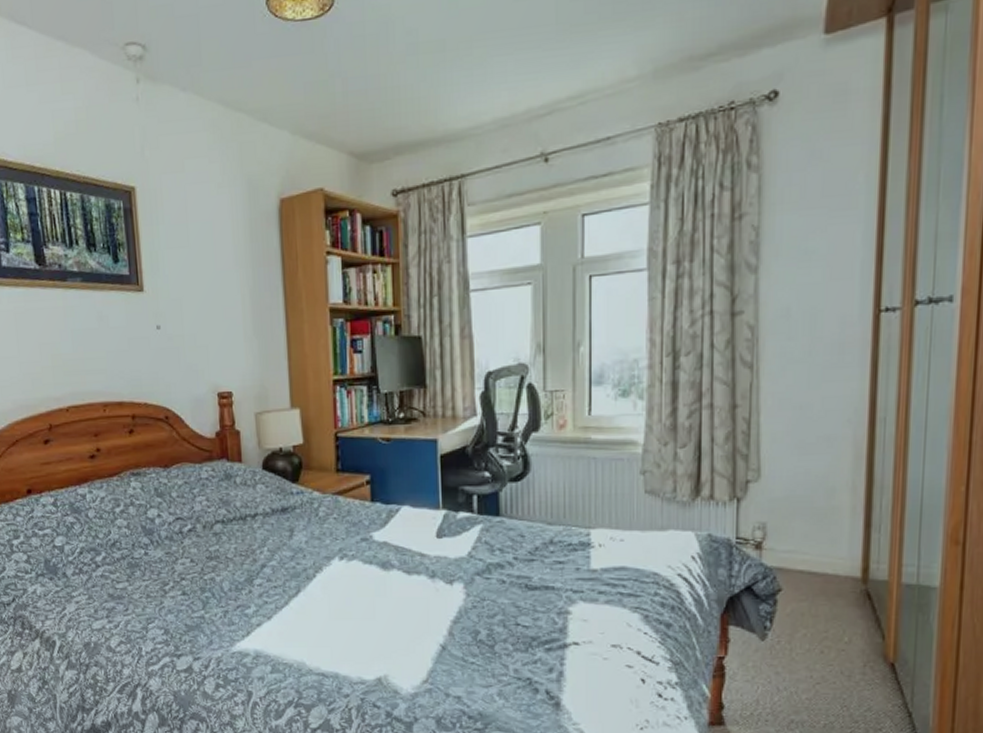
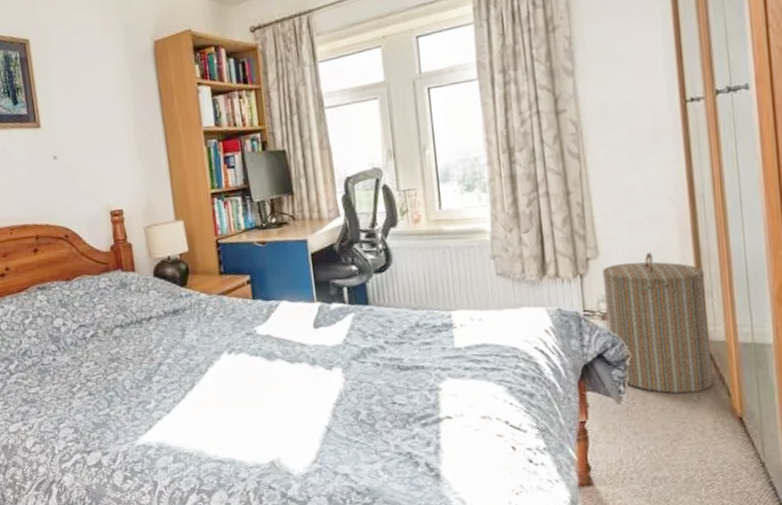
laundry hamper: none [761,478,875,634] -> present [601,252,714,394]

